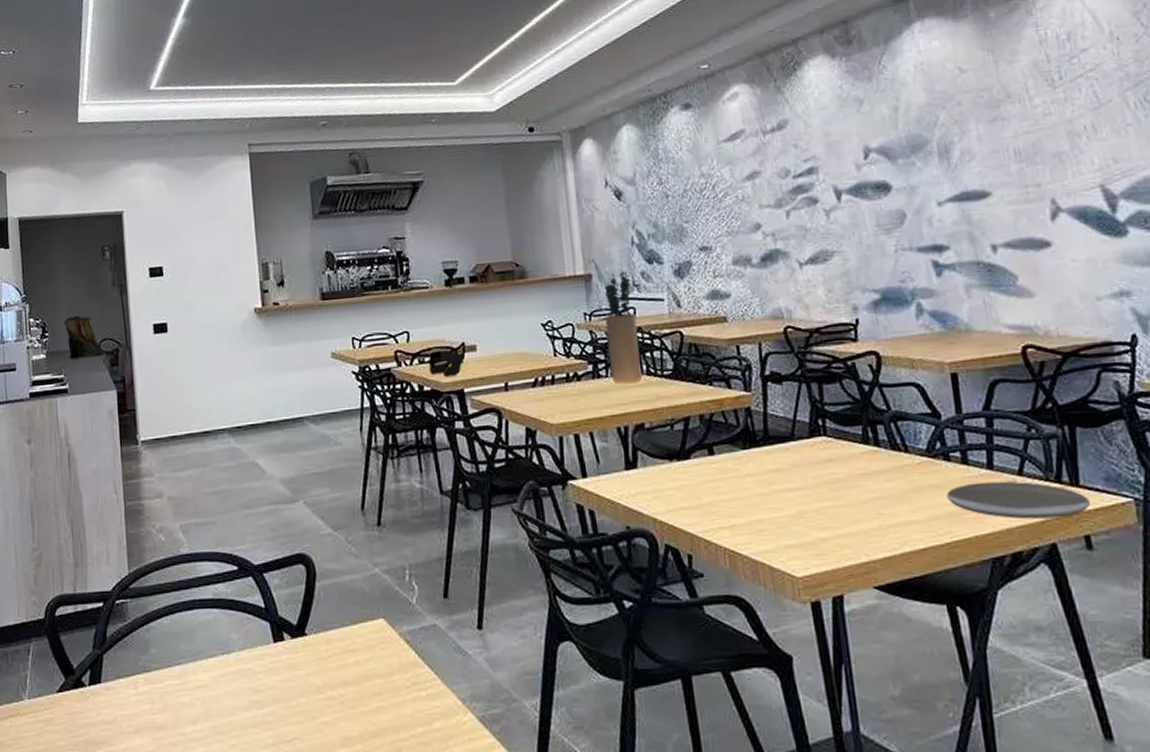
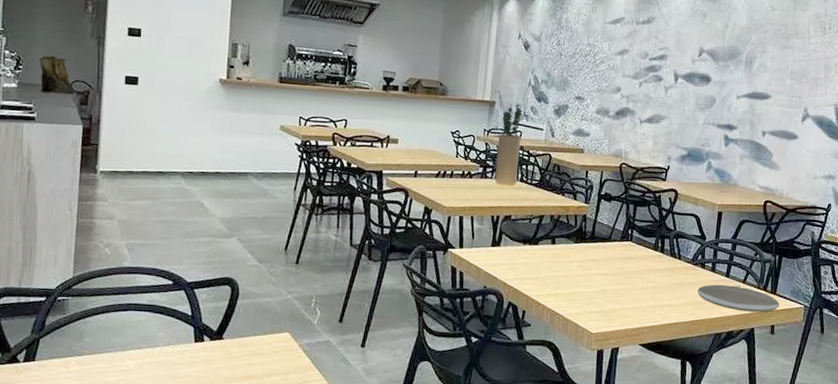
napkin holder: present [428,350,466,378] -> none [357,138,389,160]

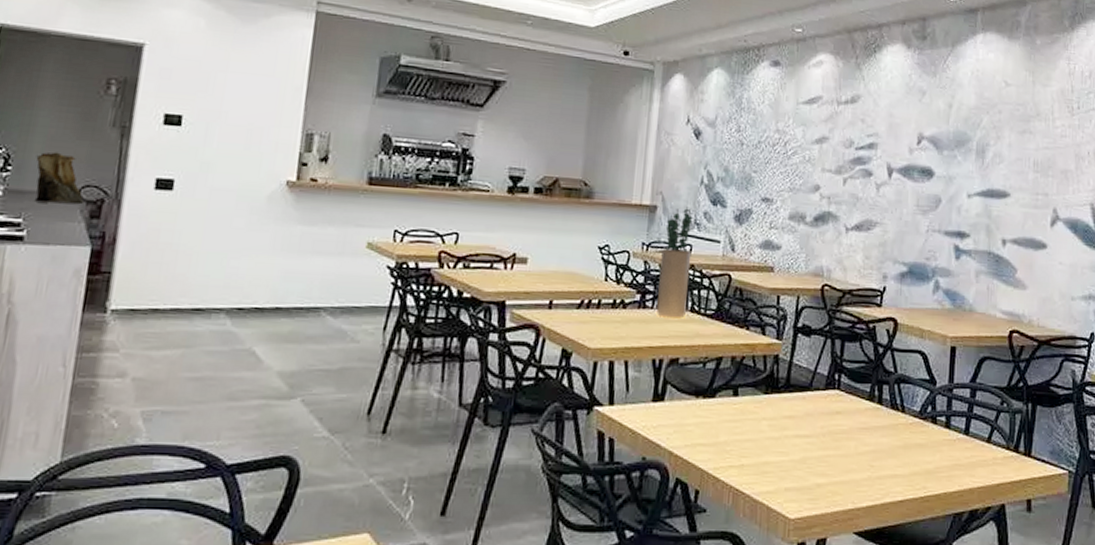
plate: present [697,284,779,313] -> none [928,445,1036,483]

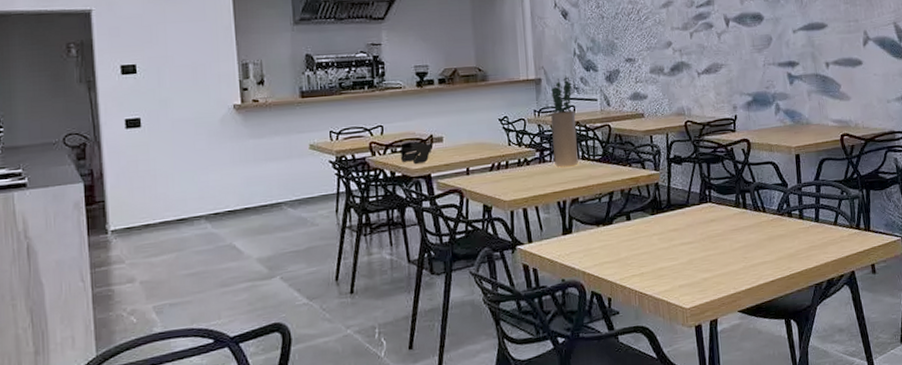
paper bag: present [34,152,85,205] -> none [22,110,70,154]
napkin holder: none [472,257,515,287] -> present [399,141,433,165]

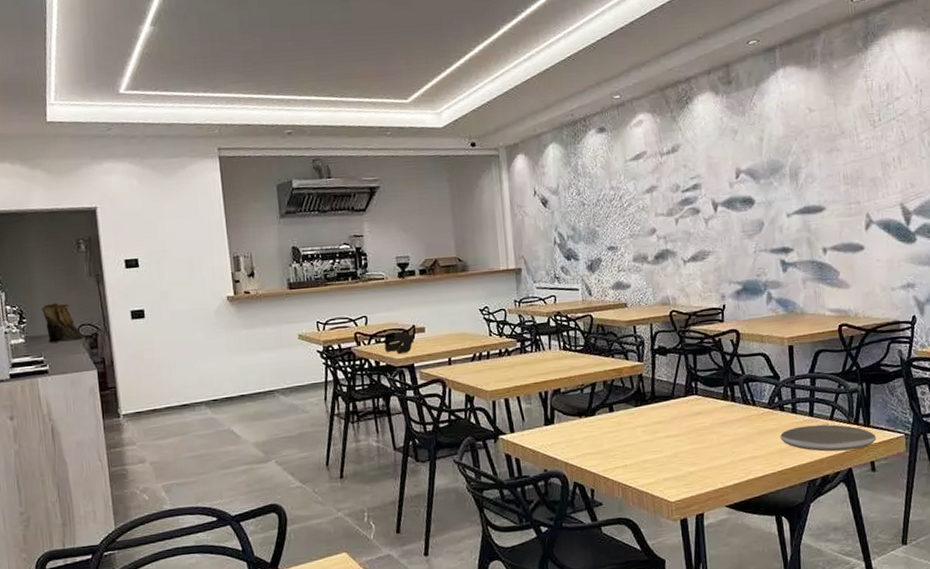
paper bag: none [22,110,70,154] -> present [41,302,84,343]
vase: present [551,75,578,168] -> none [531,265,560,358]
plate: none [789,229,876,256] -> present [780,424,876,452]

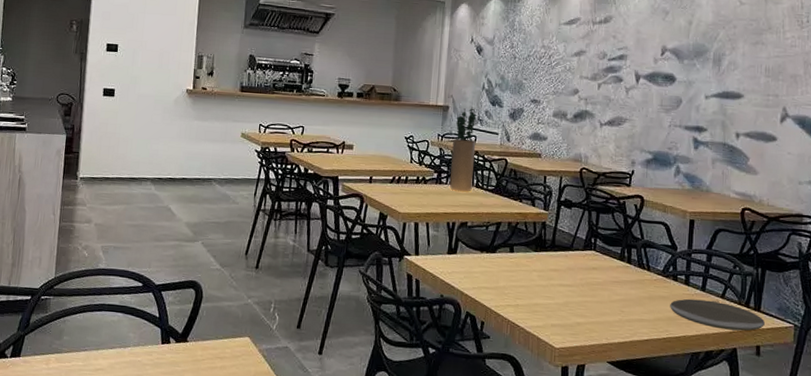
paper bag: present [41,302,84,343] -> none [30,71,61,107]
napkin holder: present [383,331,416,355] -> none [314,144,344,166]
vase: none [531,265,560,358] -> present [450,107,477,192]

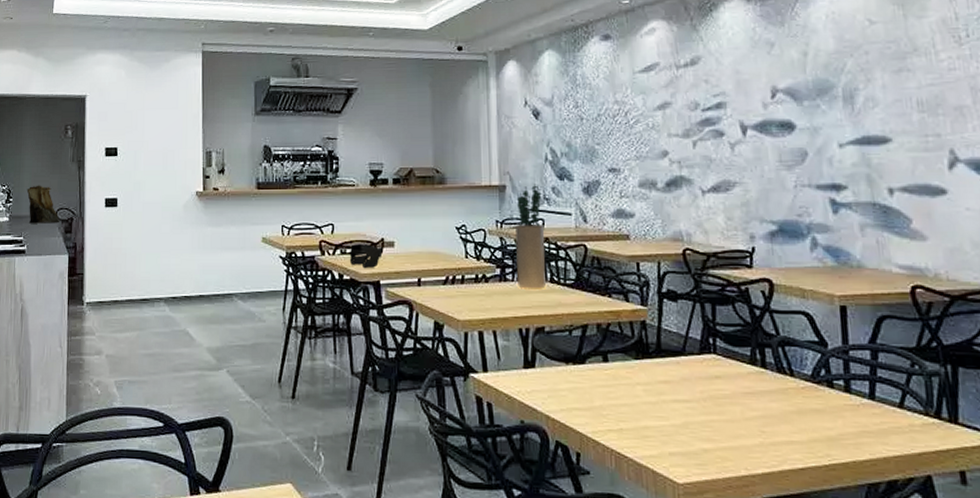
paper bag: none [30,71,61,107] -> present [26,185,61,224]
napkin holder: none [314,144,344,166] -> present [349,243,384,269]
plate: present [670,298,765,332] -> none [828,411,967,452]

